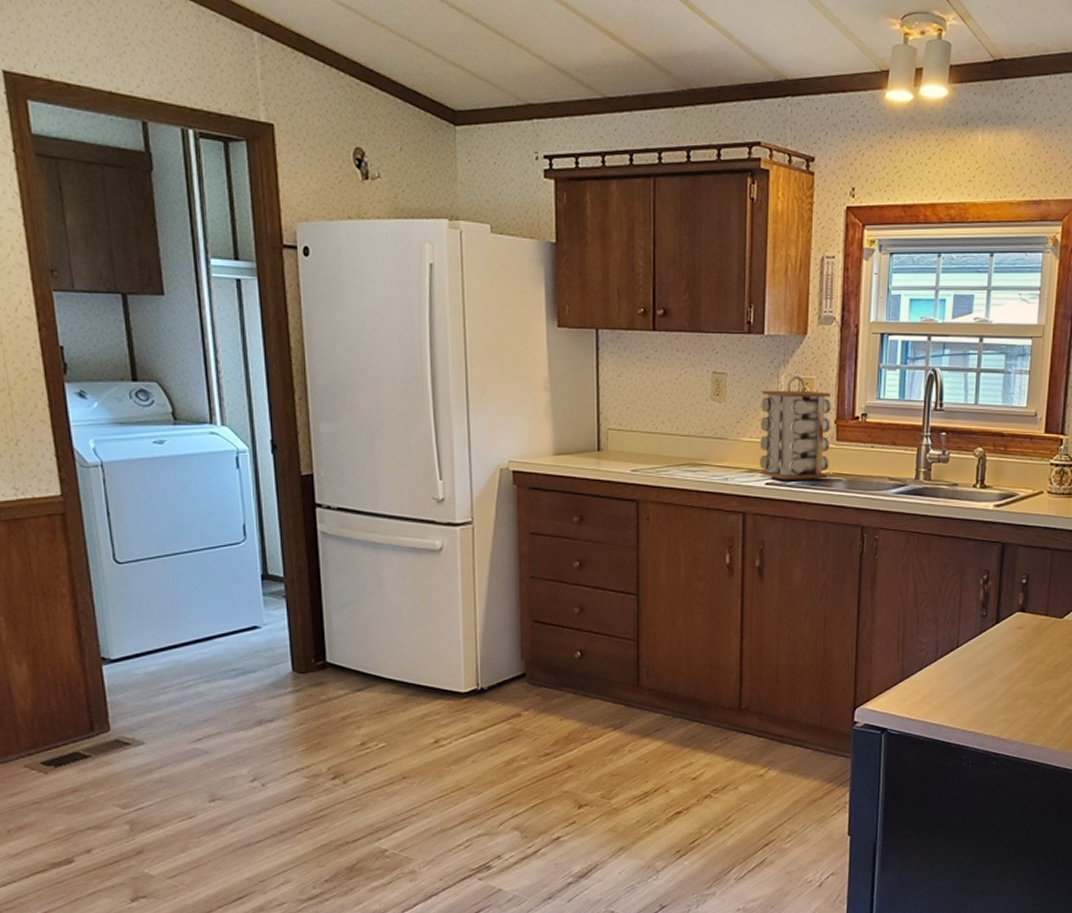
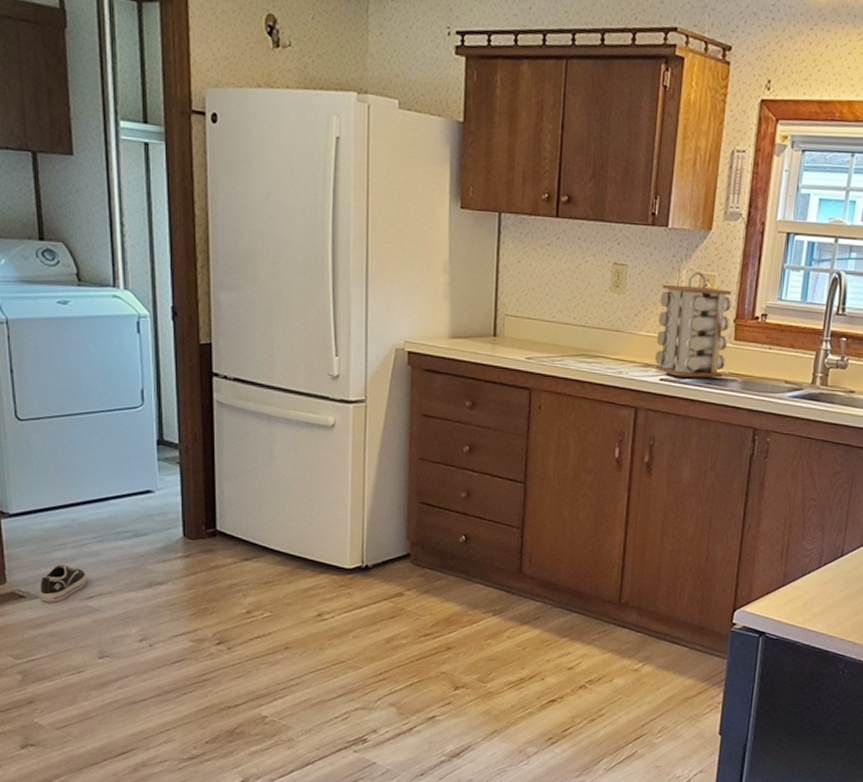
shoe: none [145,708,194,747] -> present [39,564,87,602]

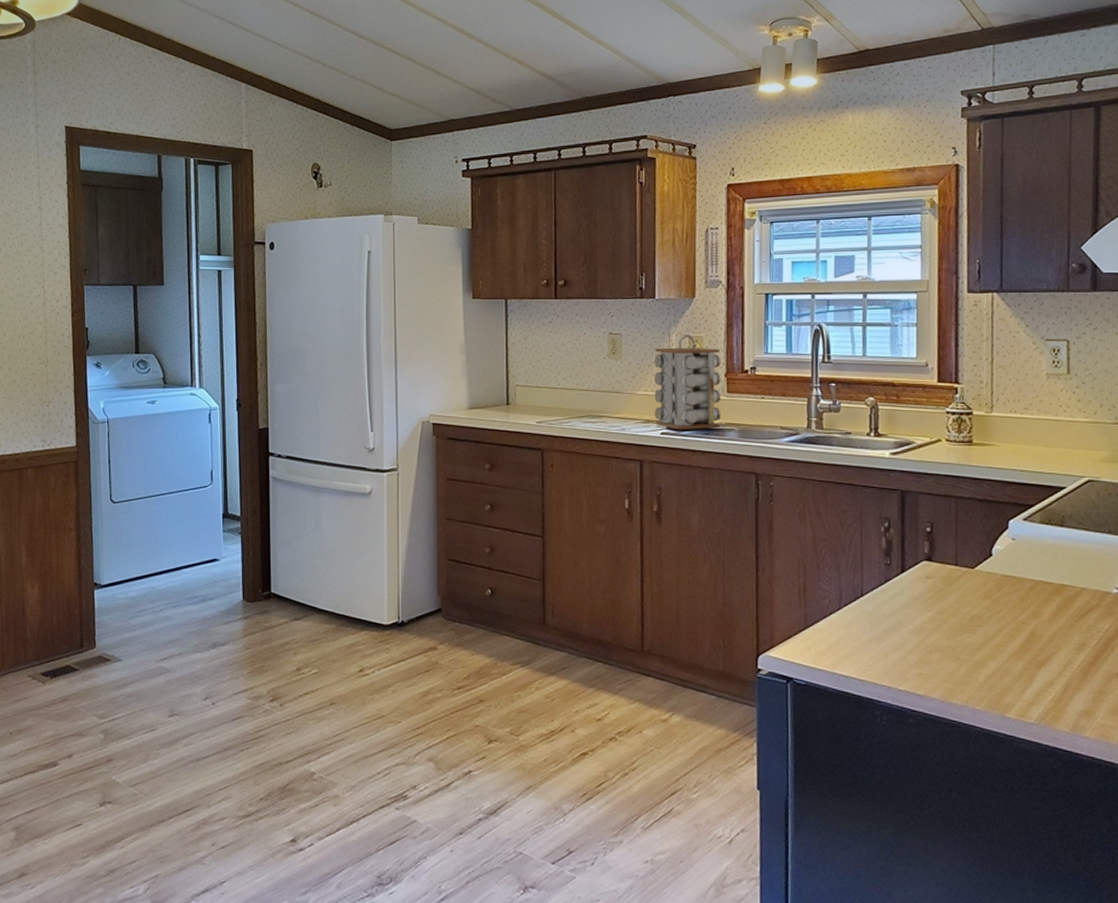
shoe: present [39,564,87,602] -> none [122,629,161,664]

